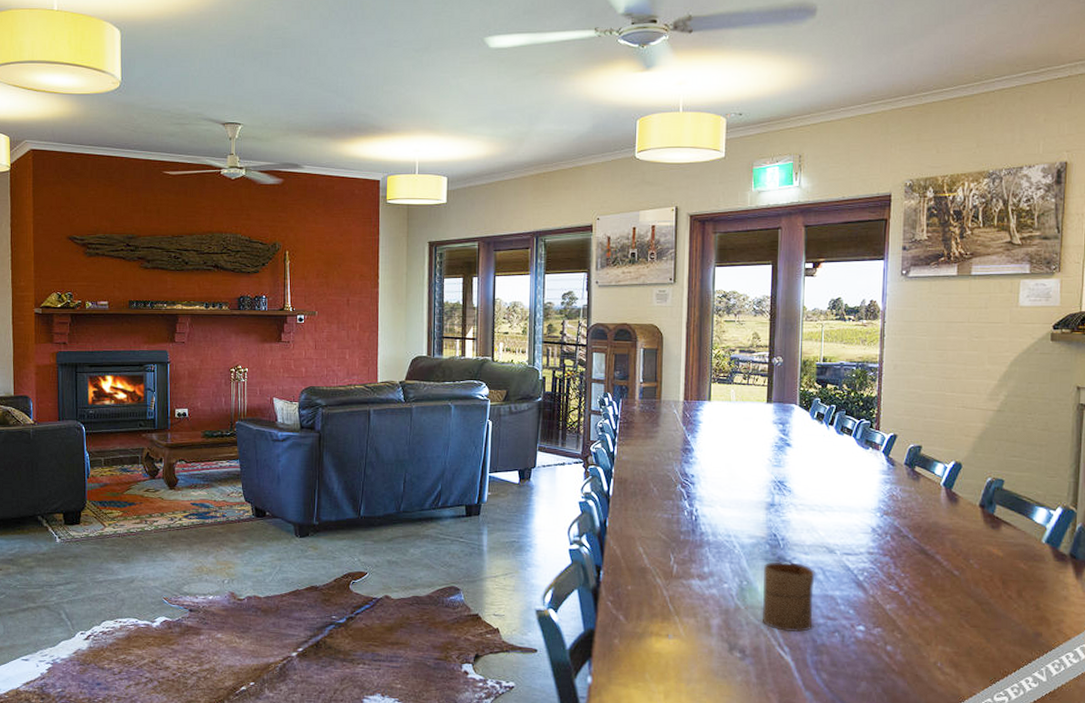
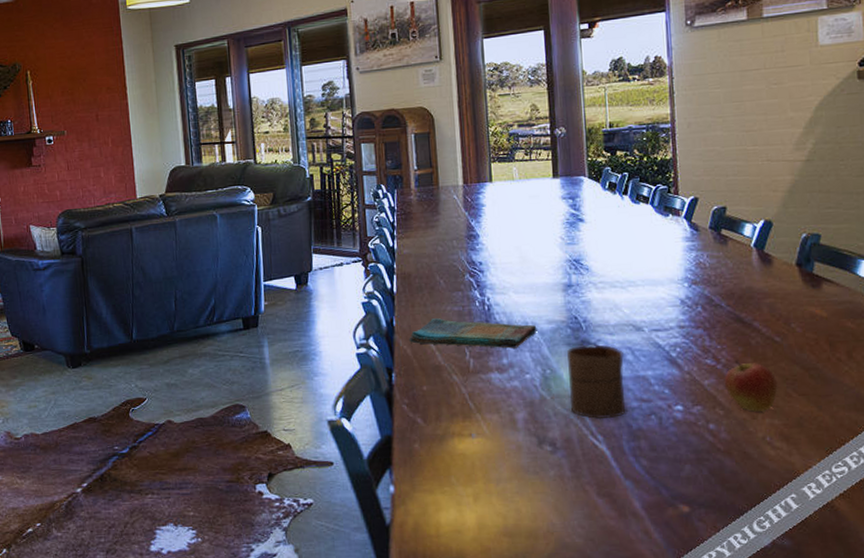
dish towel: none [619,523,739,558] -> present [409,318,537,349]
fruit: none [904,589,953,639] -> present [724,360,778,412]

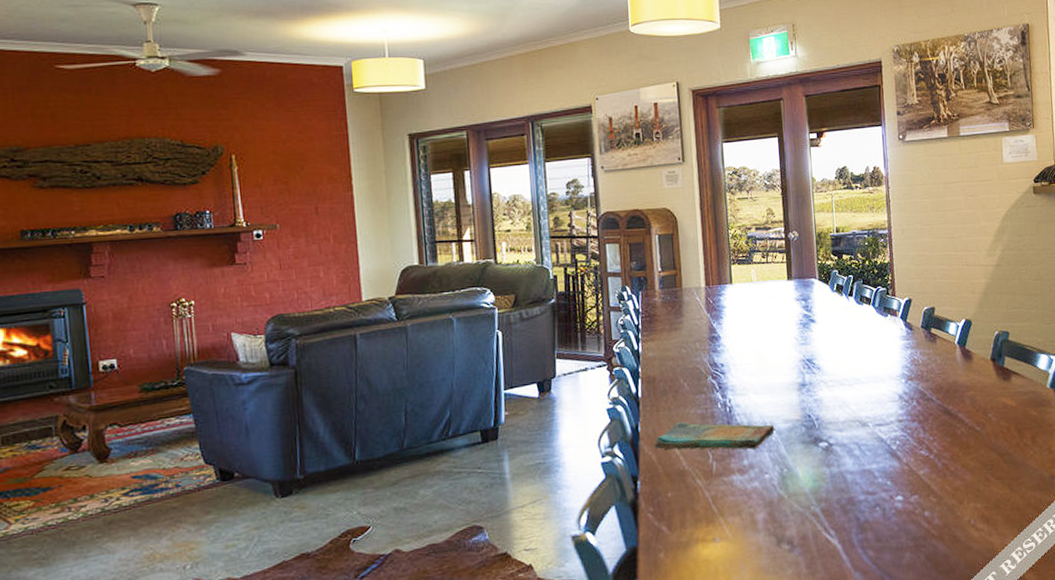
cup: present [567,344,626,420] -> none [802,441,854,515]
fruit: present [724,360,778,412] -> none [936,450,979,498]

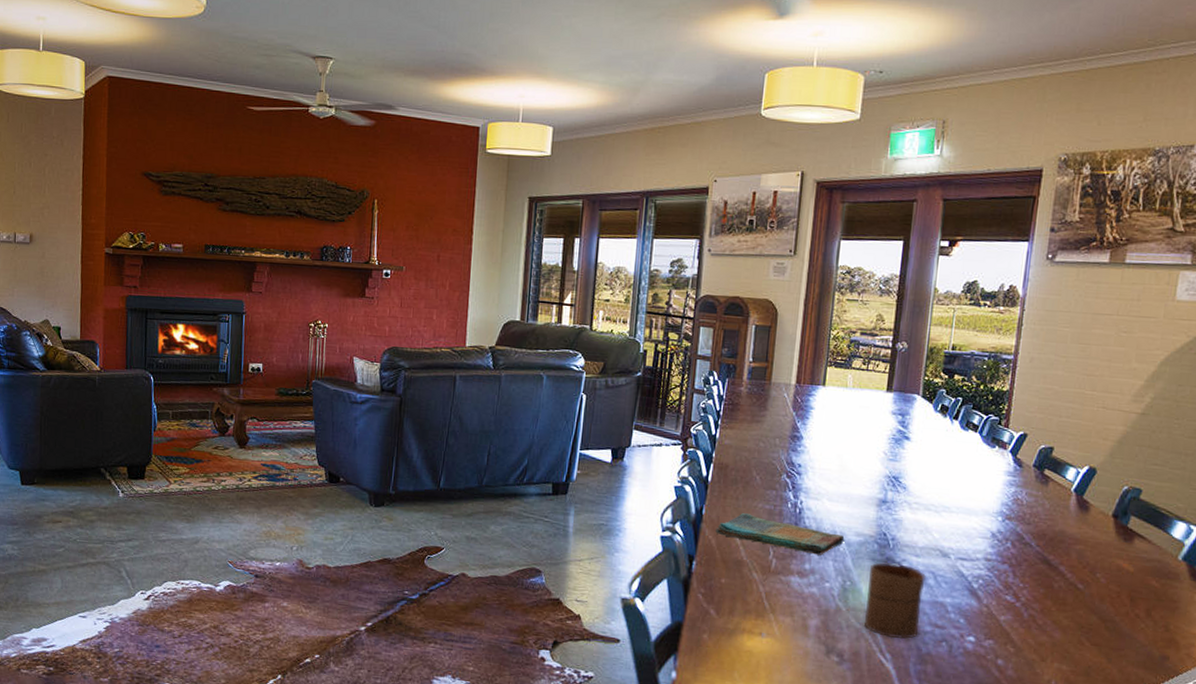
cup: none [802,441,854,515] -> present [863,562,926,639]

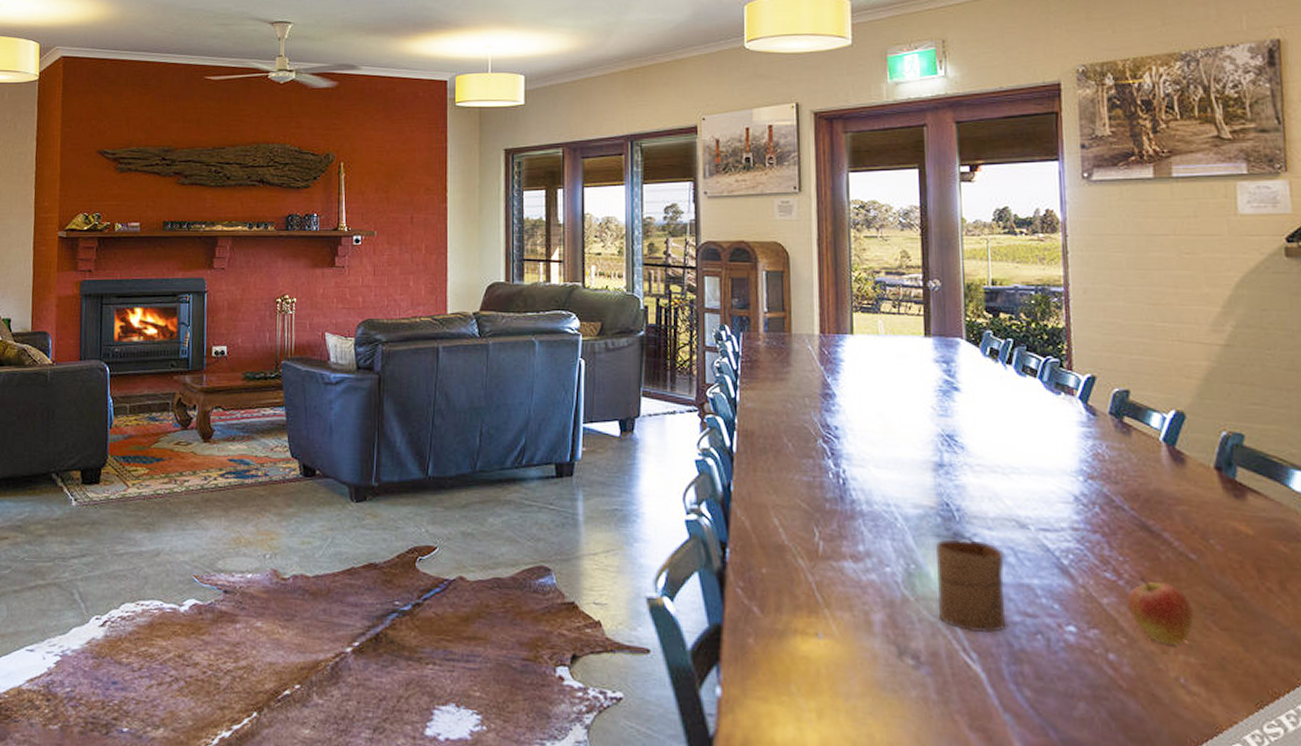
dish towel: present [715,513,845,555] -> none [748,488,901,534]
fruit: none [1019,600,1073,655] -> present [1127,577,1194,645]

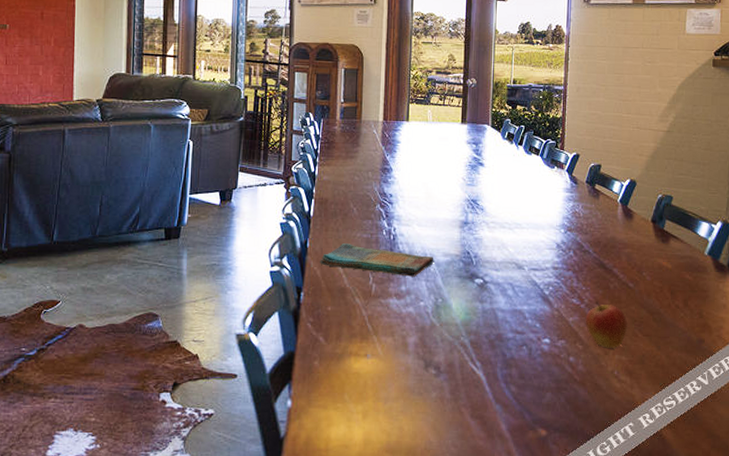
dish towel: none [748,488,901,534] -> present [320,243,434,277]
cup: present [936,538,1006,634] -> none [455,277,505,348]

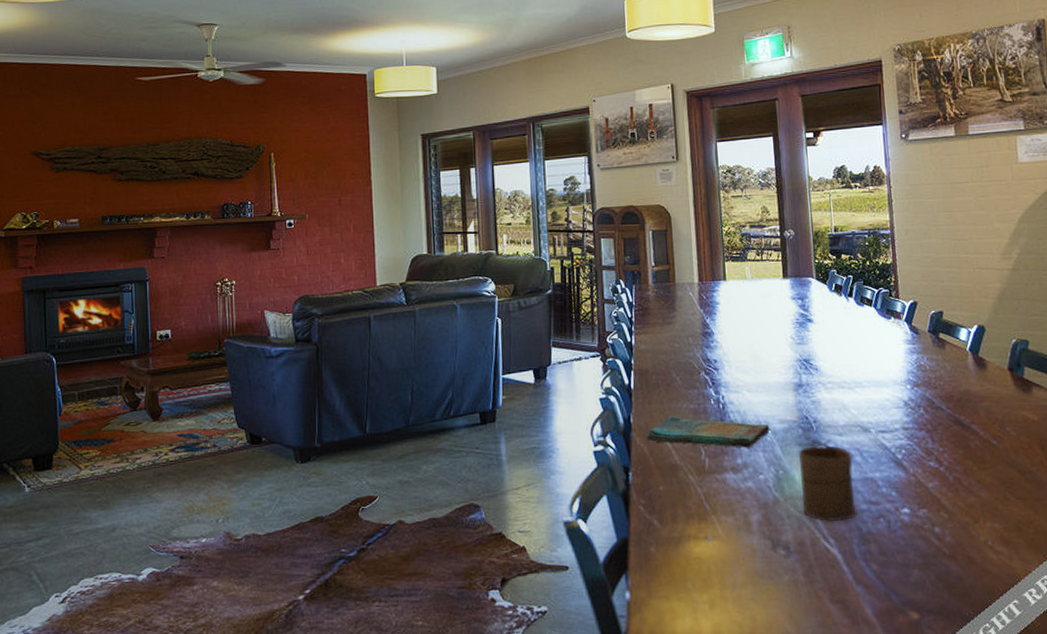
cup: none [455,277,505,348] -> present [799,444,856,522]
fruit: present [585,301,628,348] -> none [946,463,997,515]

